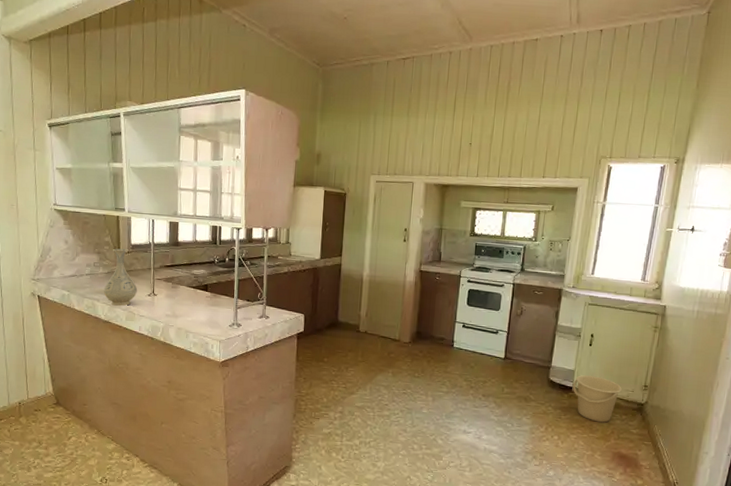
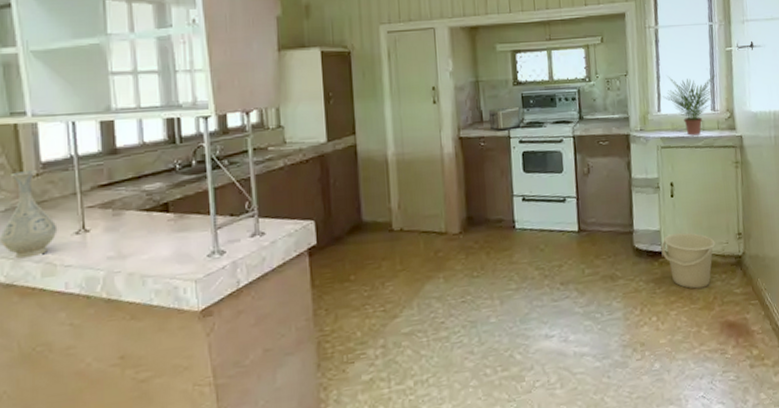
toaster: none [445,251,473,271] -> present [488,106,521,131]
potted plant: none [598,246,652,299] -> present [662,74,716,136]

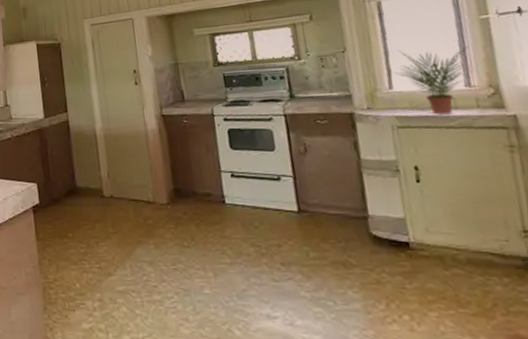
toaster: present [488,106,521,131] -> none [189,86,225,109]
bucket: present [661,232,716,289] -> none [408,222,489,290]

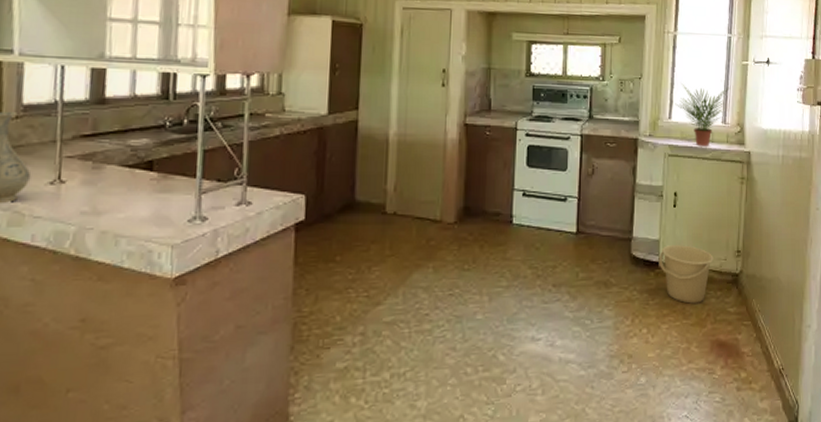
bucket: none [408,222,489,290] -> present [658,244,714,304]

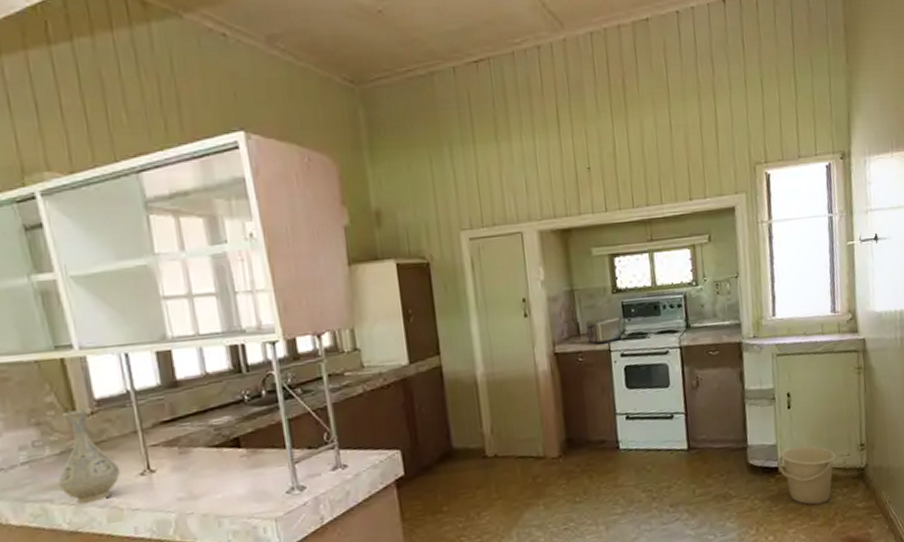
toaster: none [496,97,530,122] -> present [585,316,623,345]
potted plant: present [674,83,730,147] -> none [777,272,836,341]

